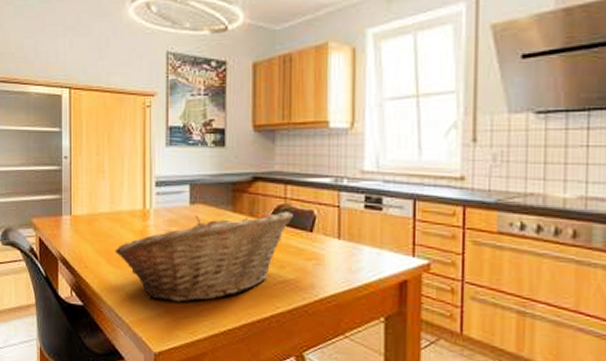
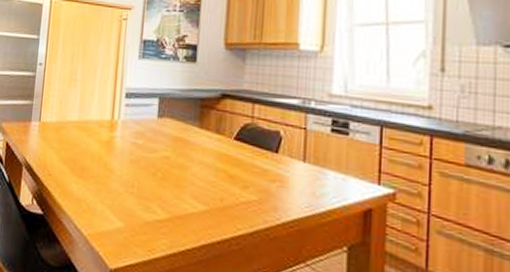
fruit basket: present [115,210,293,303] -> none [79,129,259,218]

